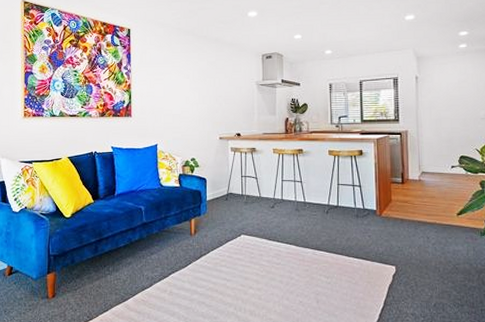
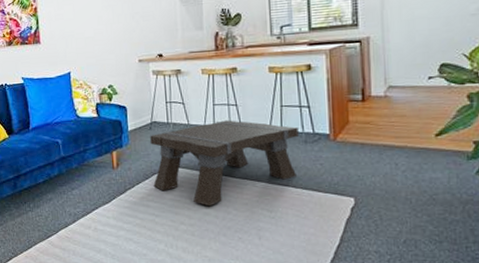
coffee table: none [226,195,352,272] -> present [150,120,299,207]

